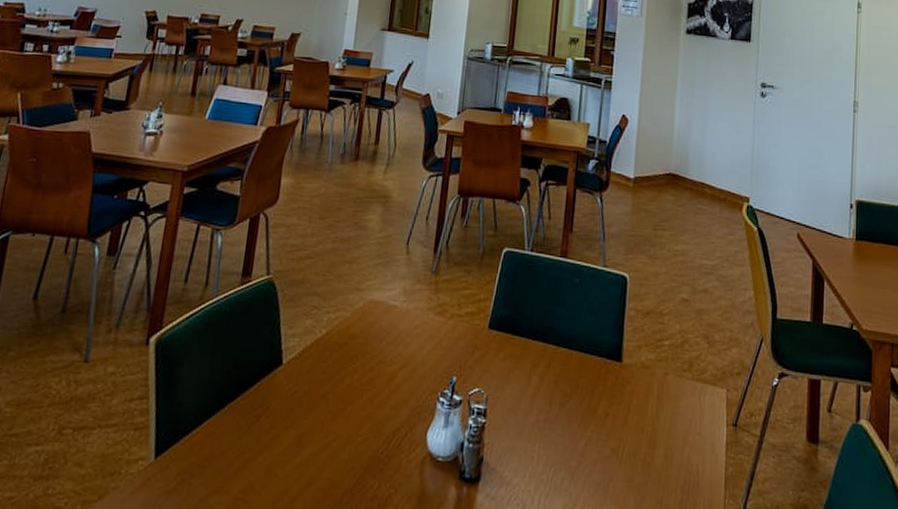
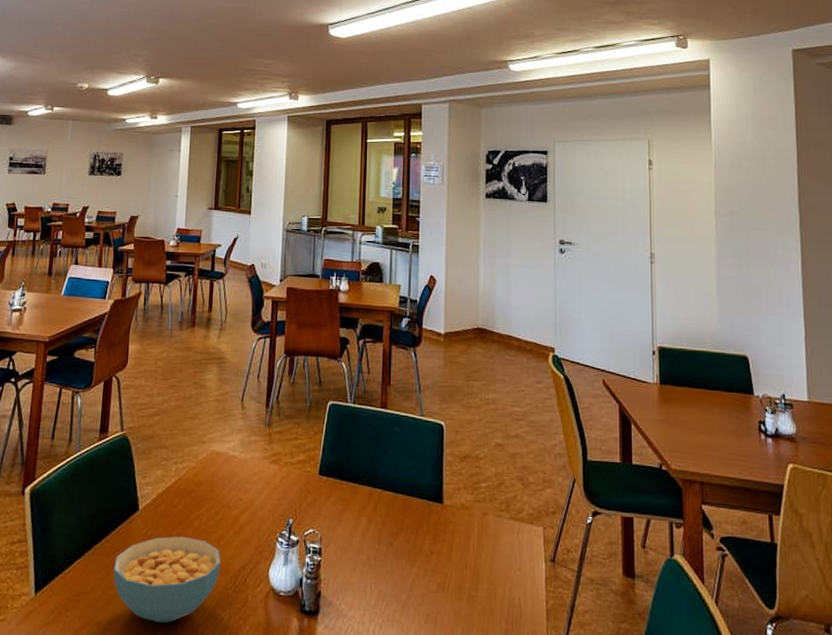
cereal bowl: none [248,394,373,492] -> present [113,536,221,624]

